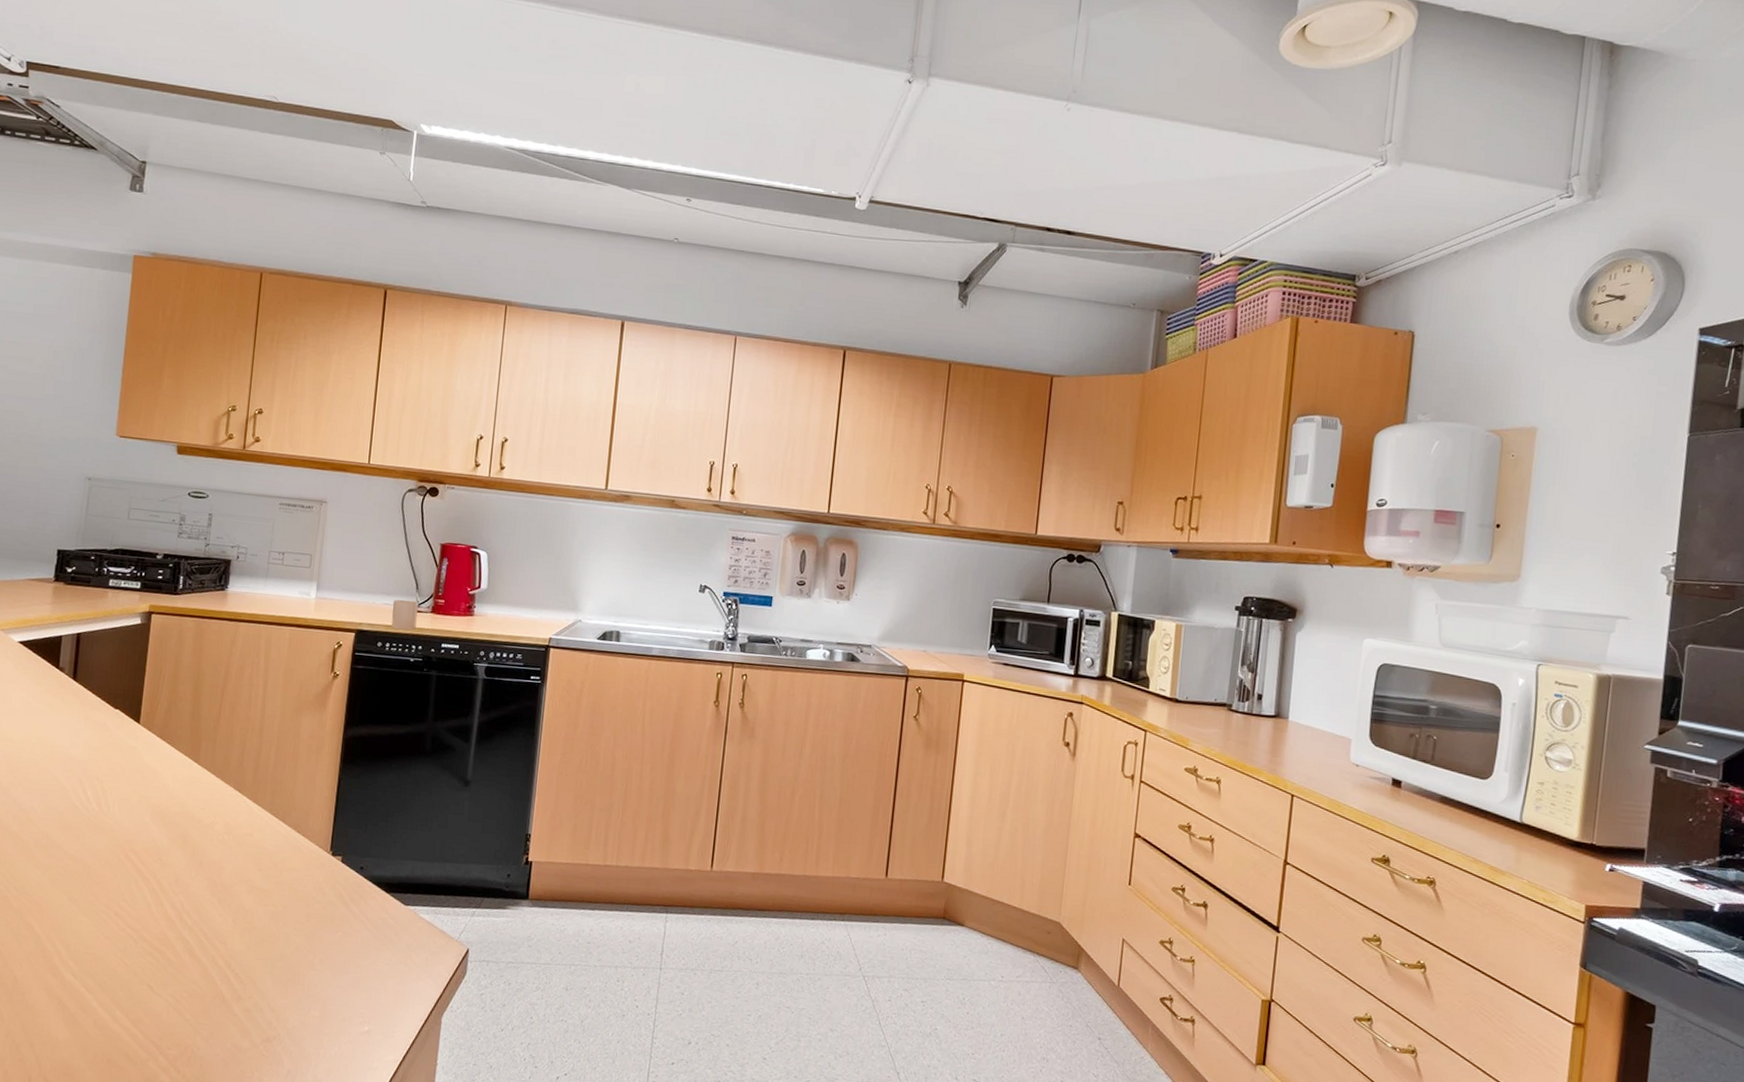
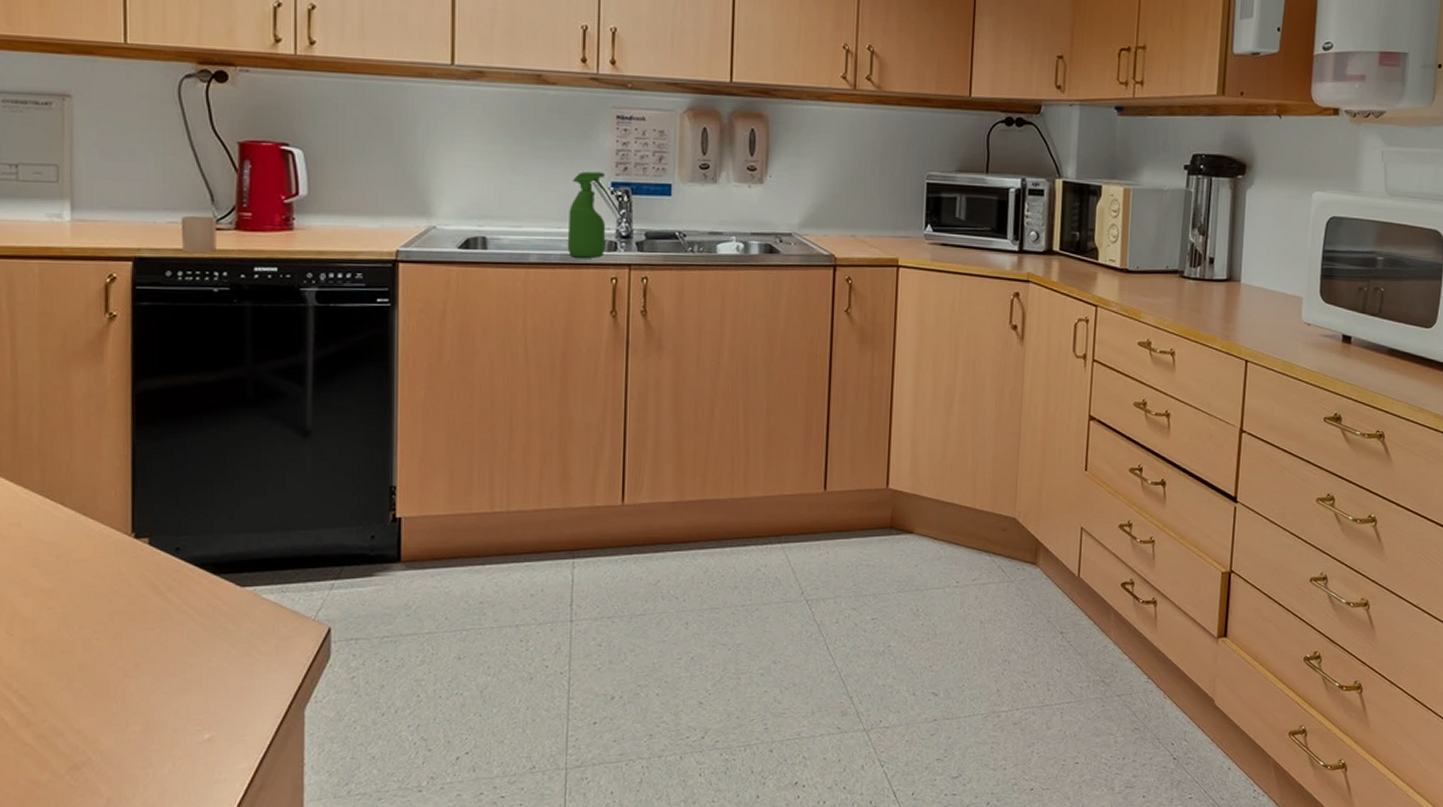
spray bottle: none [683,581,719,655] -> present [567,171,606,258]

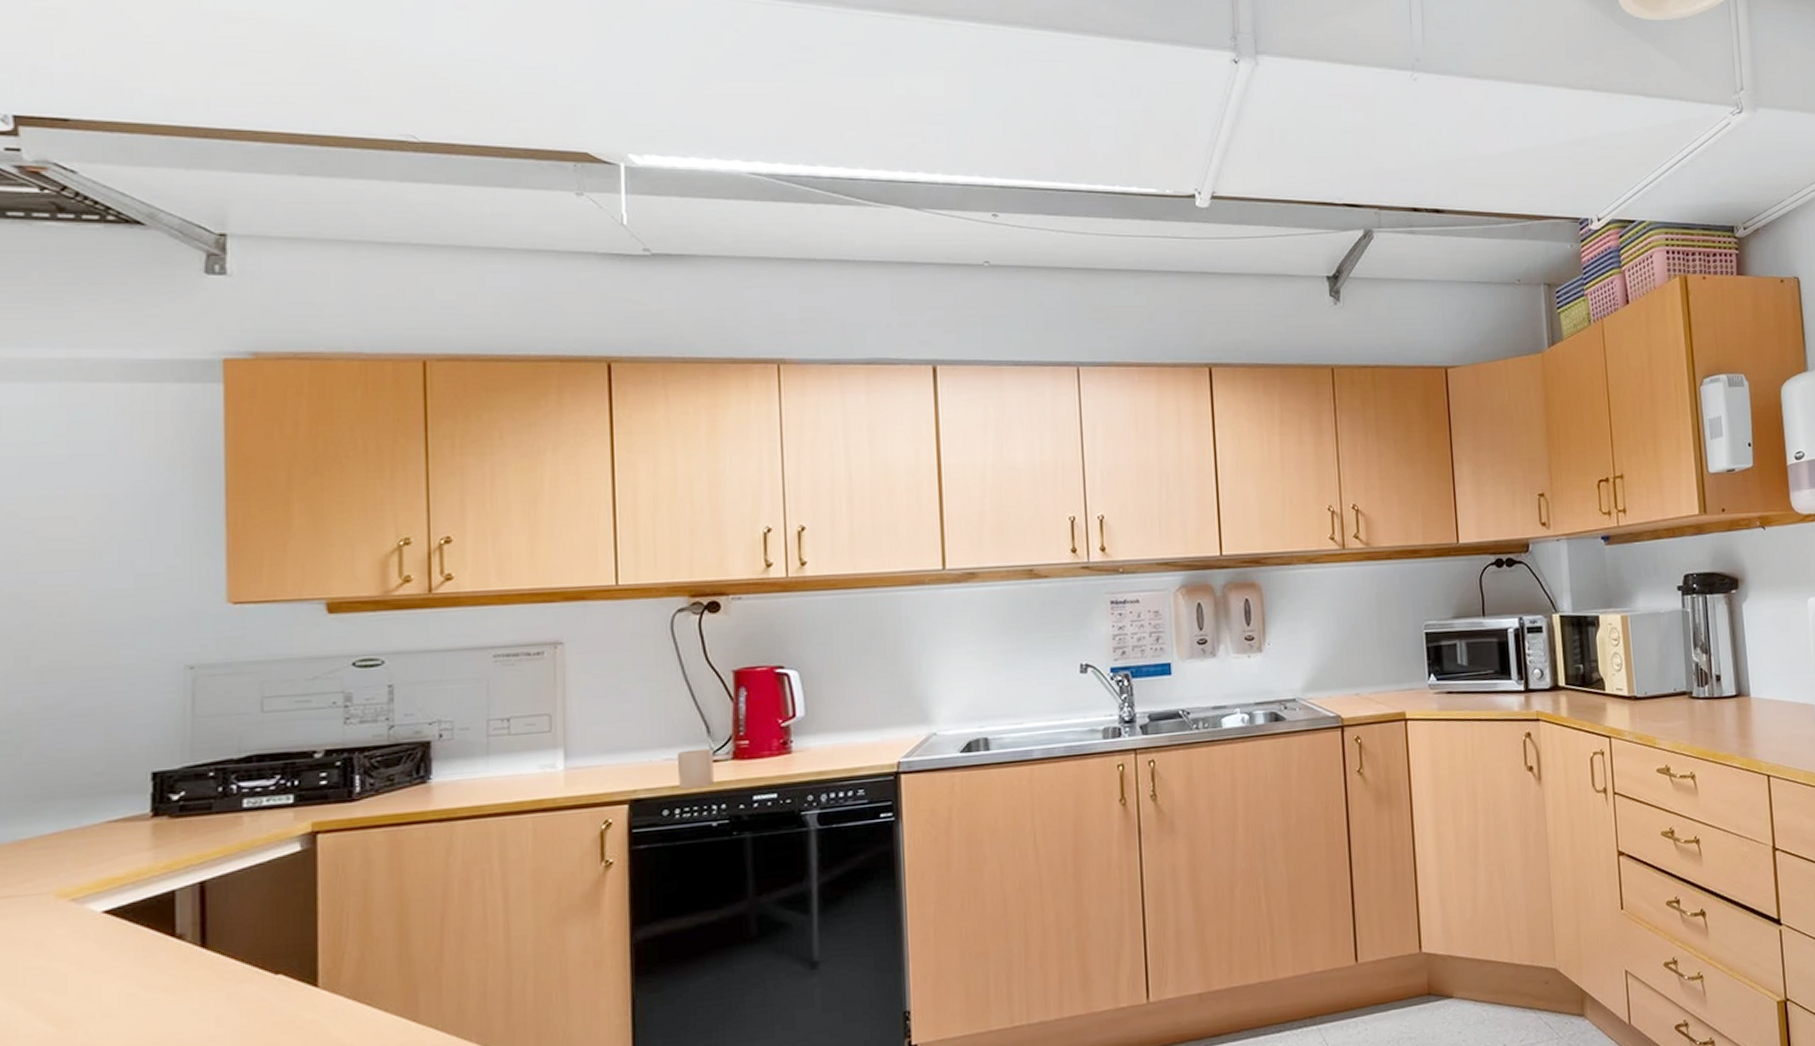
spray bottle: present [567,171,606,258] -> none [1070,659,1110,749]

